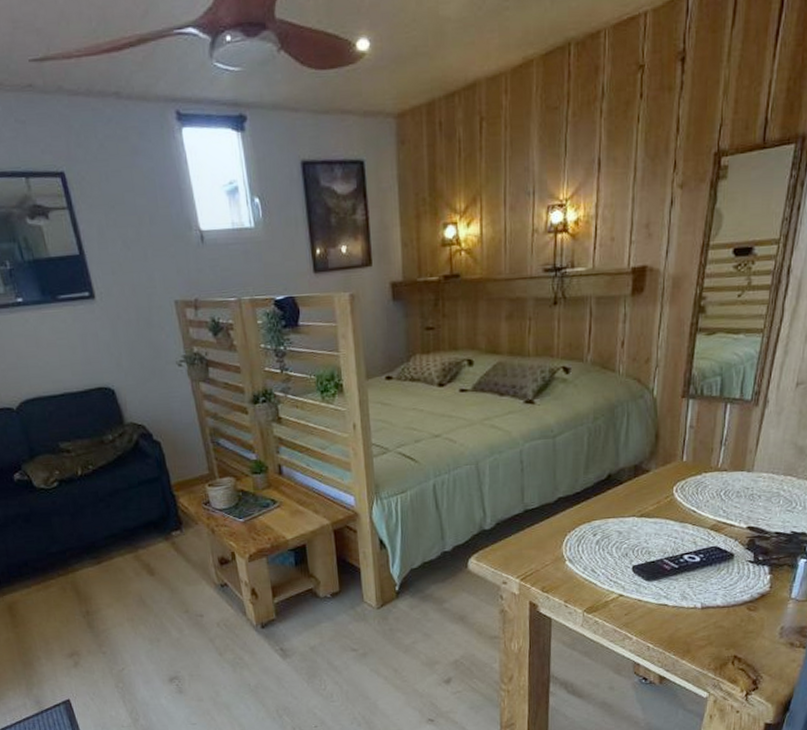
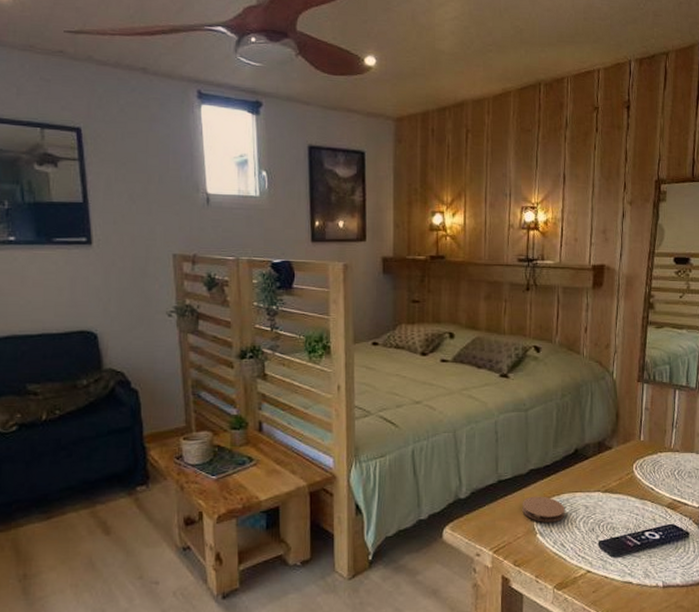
coaster: none [550,523,597,550] -> present [522,496,565,522]

